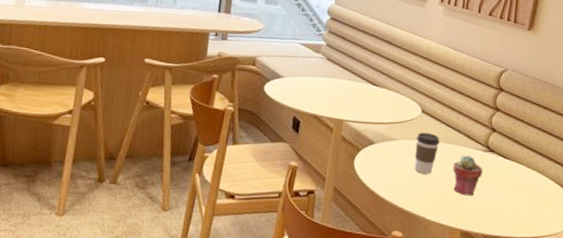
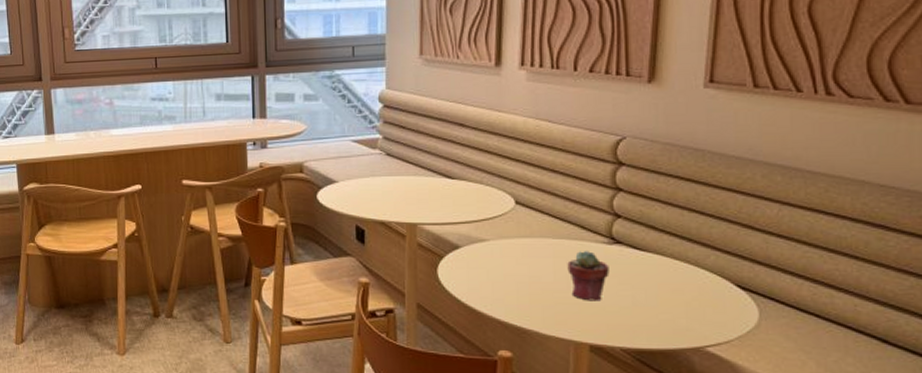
coffee cup: present [414,132,440,174] -> none [513,228,544,279]

